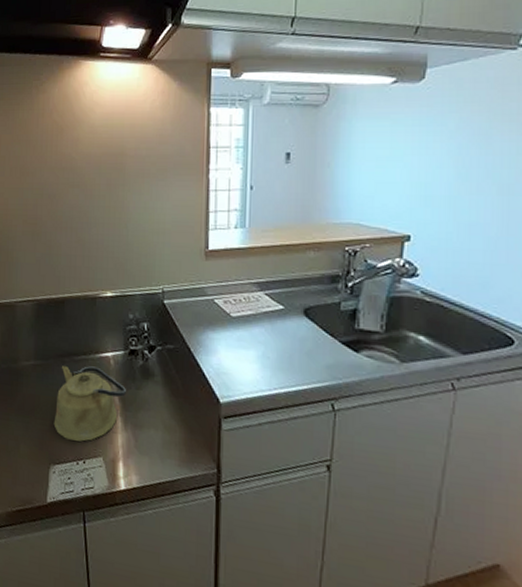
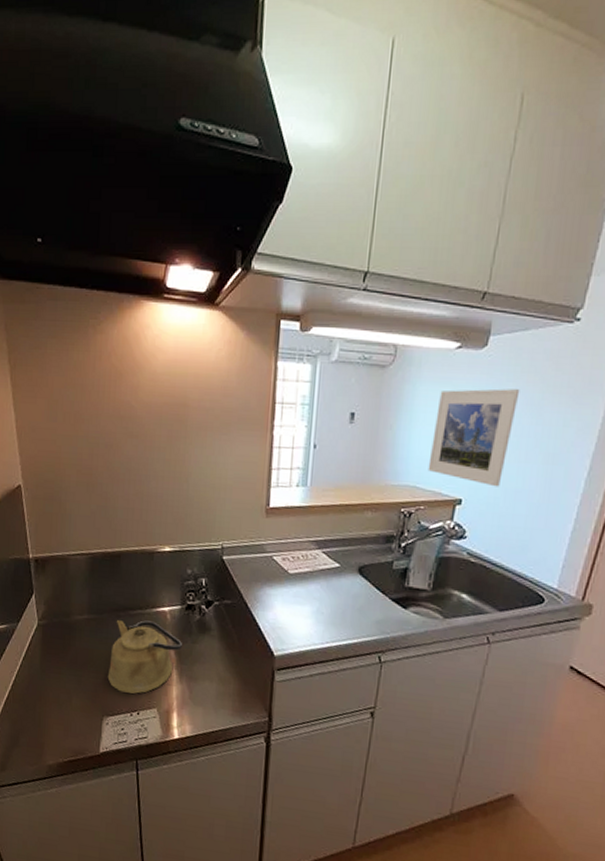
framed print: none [371,120,465,222] -> present [427,388,520,487]

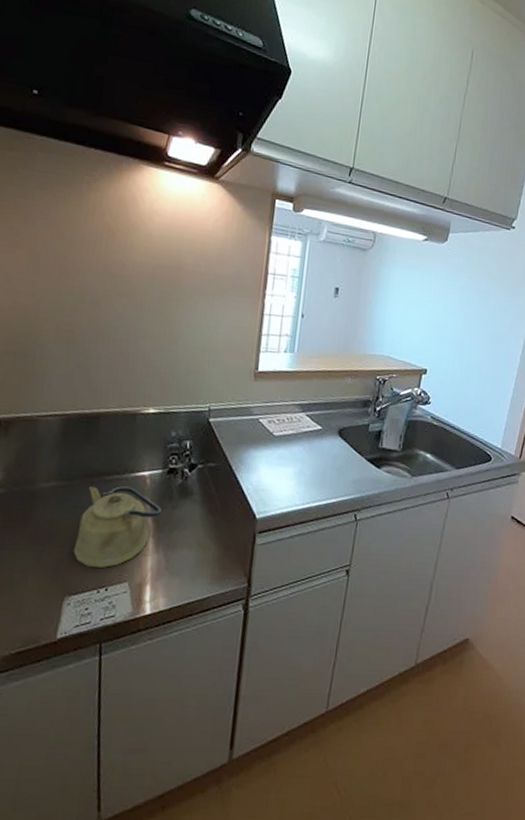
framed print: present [427,388,520,487] -> none [399,275,472,360]

